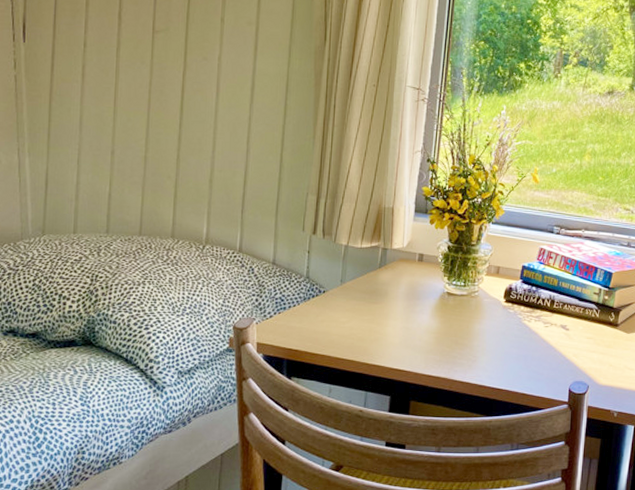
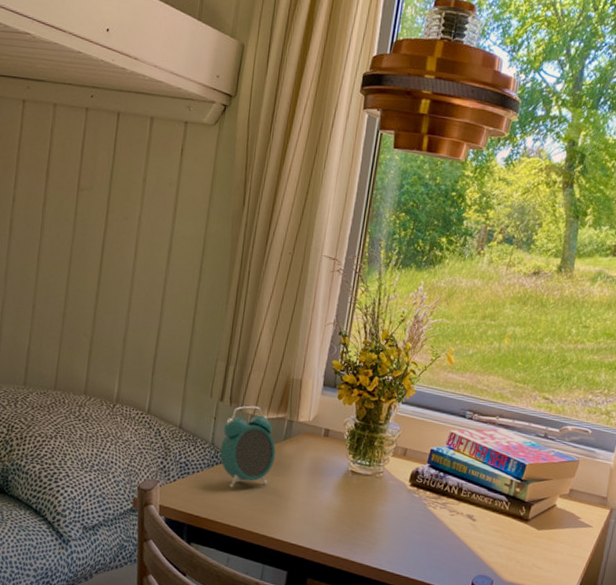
alarm clock: none [315,237,371,319] -> present [220,405,276,488]

